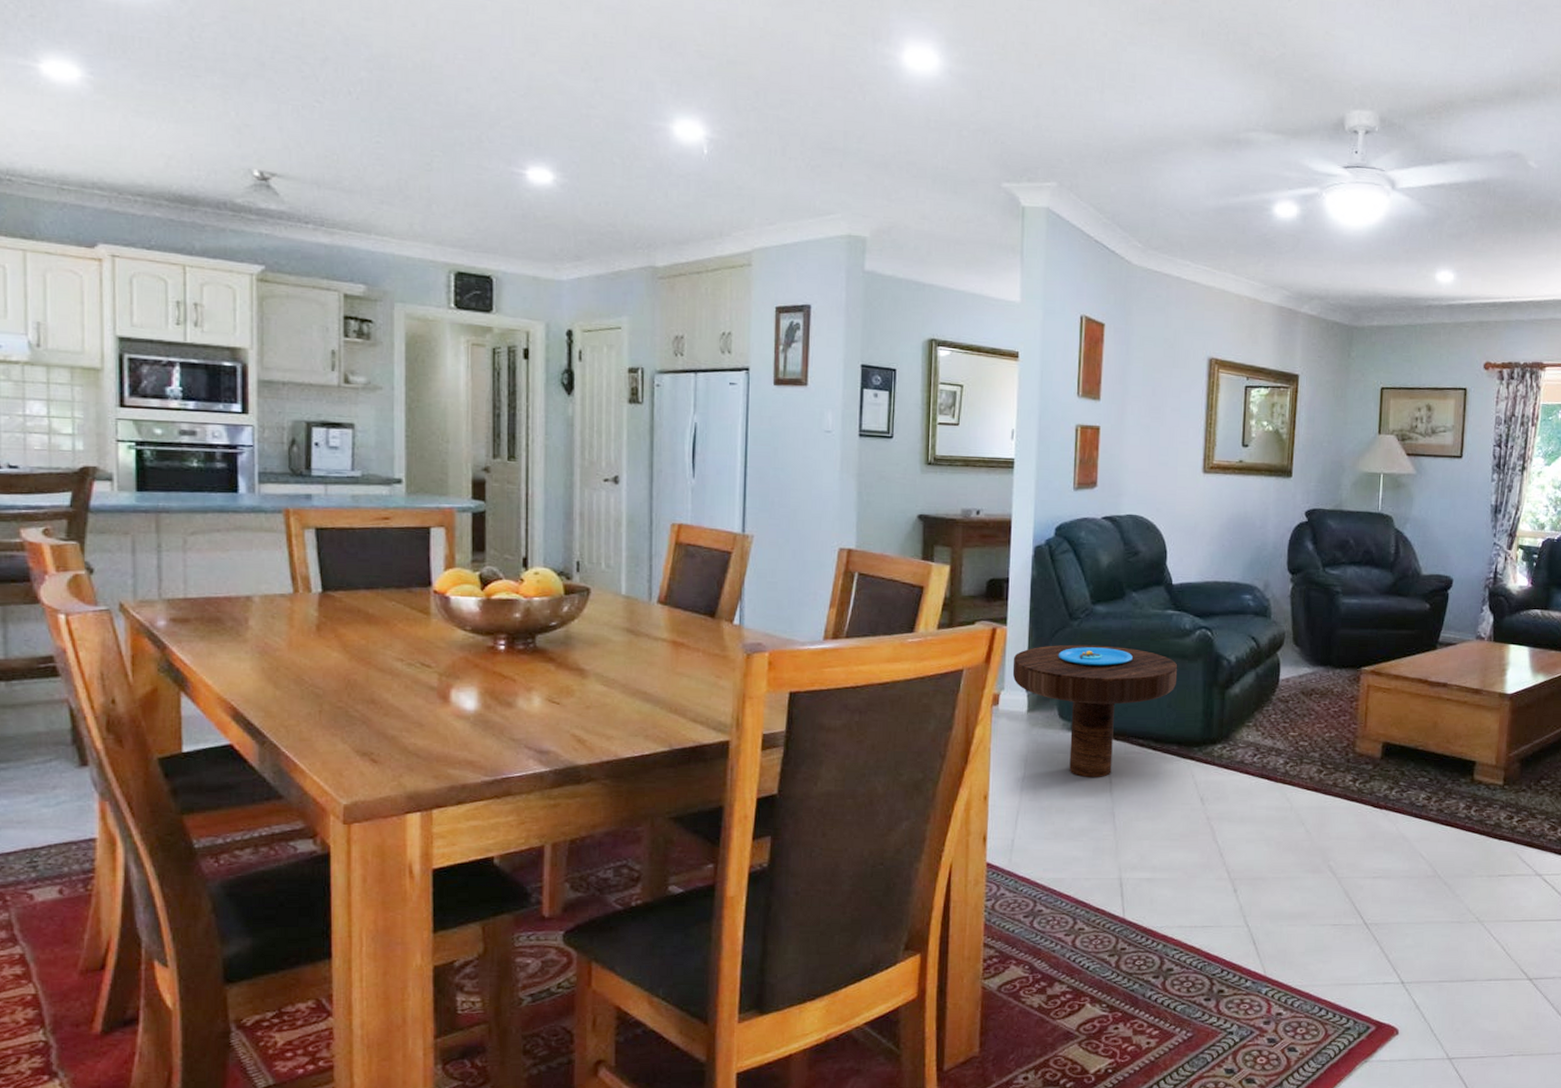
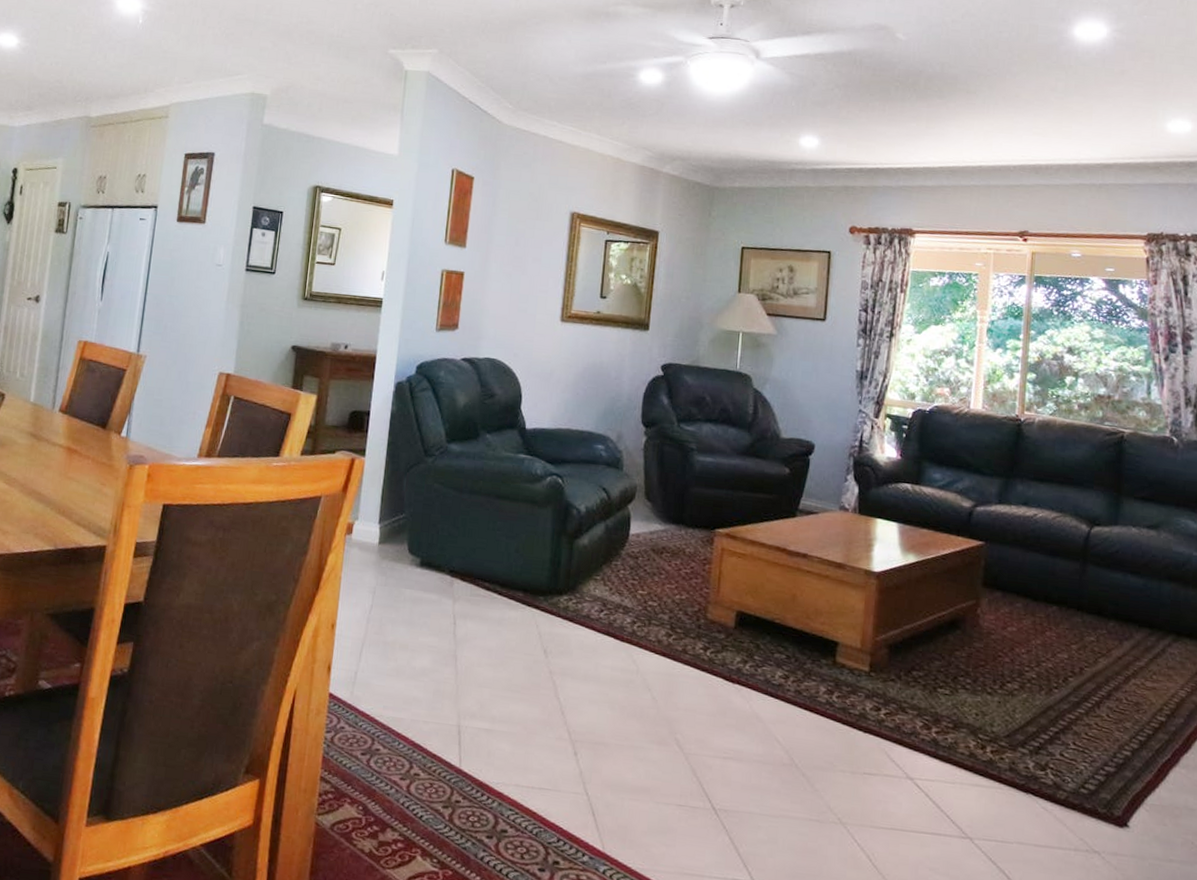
side table: present [1012,644,1178,777] -> none [367,480,527,618]

